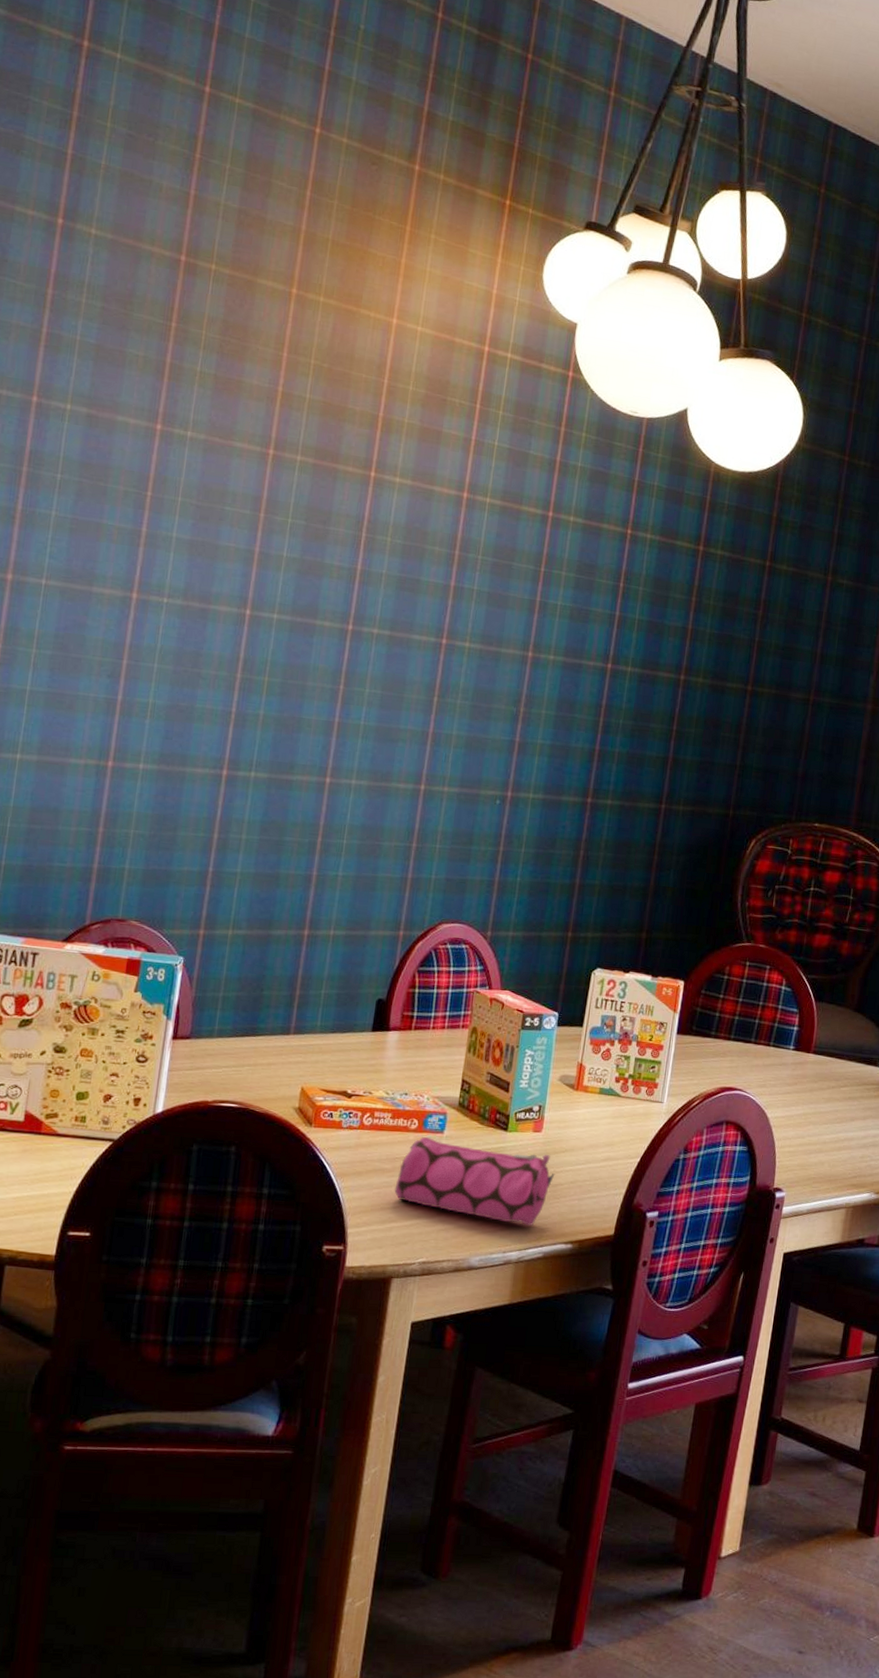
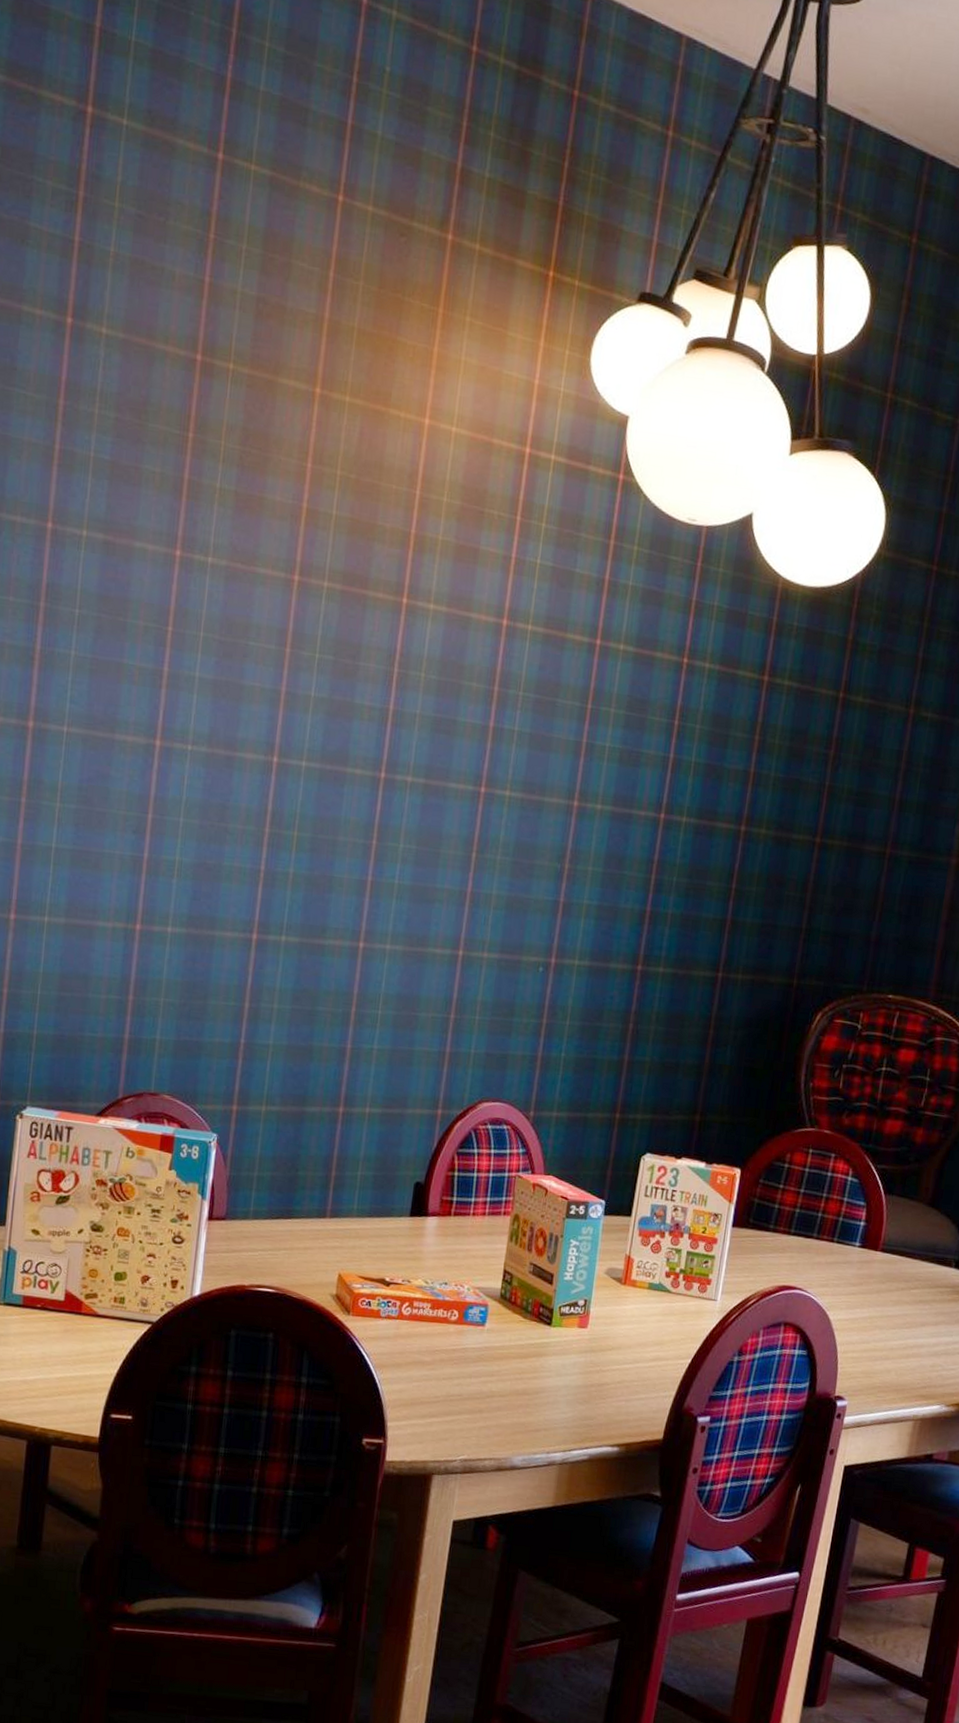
pencil case: present [394,1137,555,1226] -> none [434,1329,602,1426]

